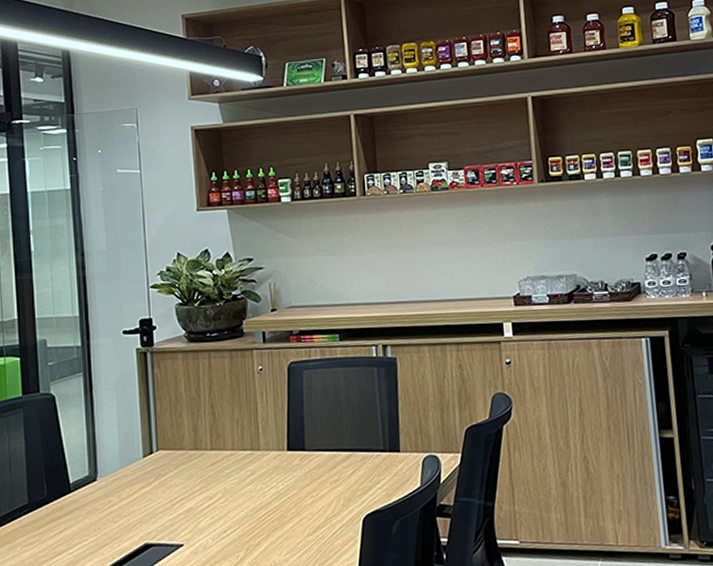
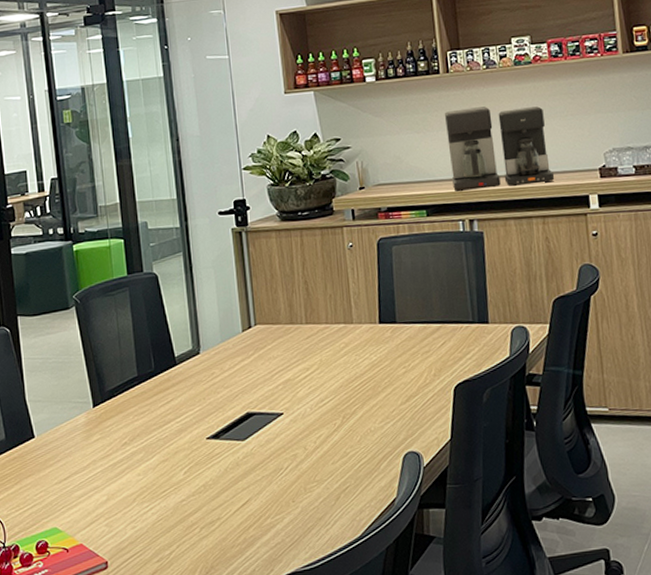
coffee maker: none [360,231,415,317] -> present [444,106,501,193]
coffee maker: none [414,232,470,313] -> present [498,106,555,187]

